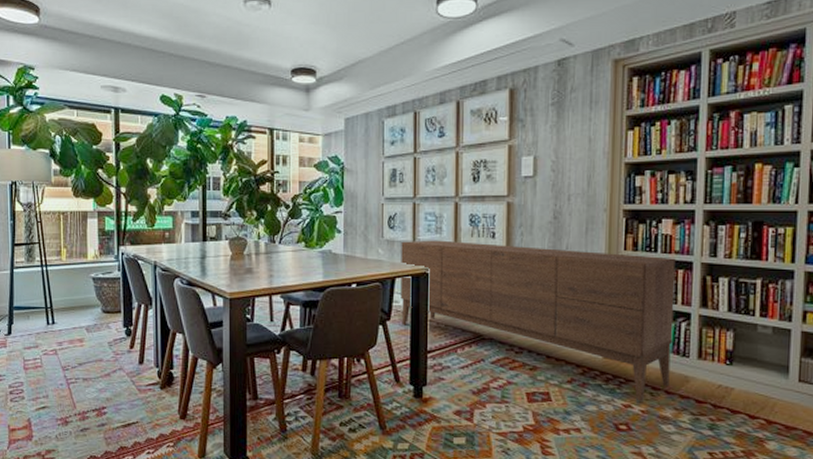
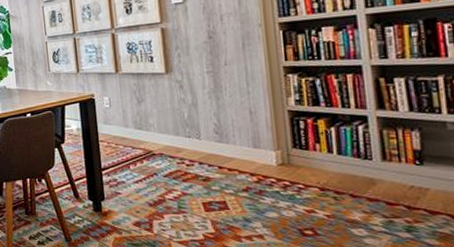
sideboard: present [400,240,676,402] -> none [66,63,354,206]

